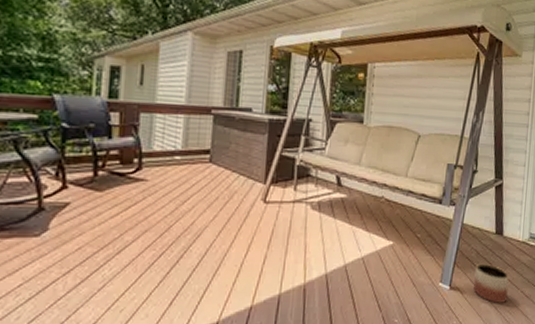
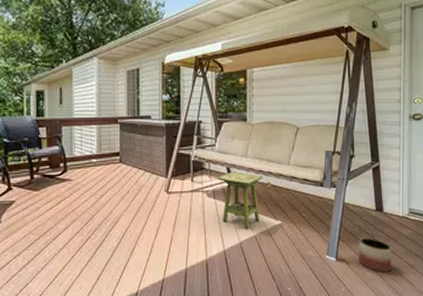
side table: none [325,181,377,250] -> present [217,171,263,229]

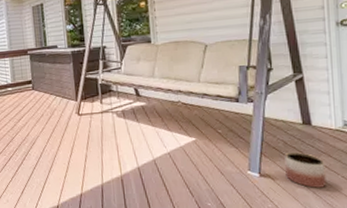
side table: present [217,171,263,229] -> none [126,91,173,147]

